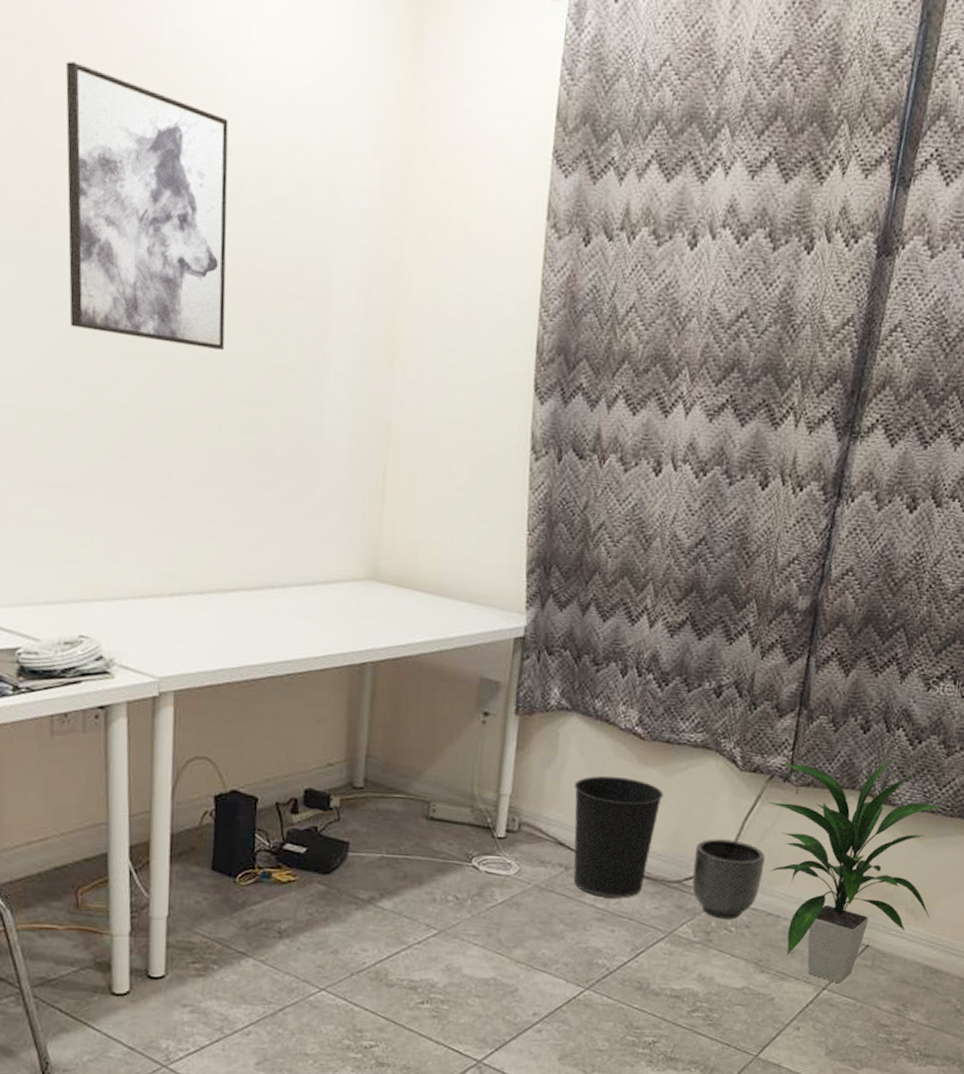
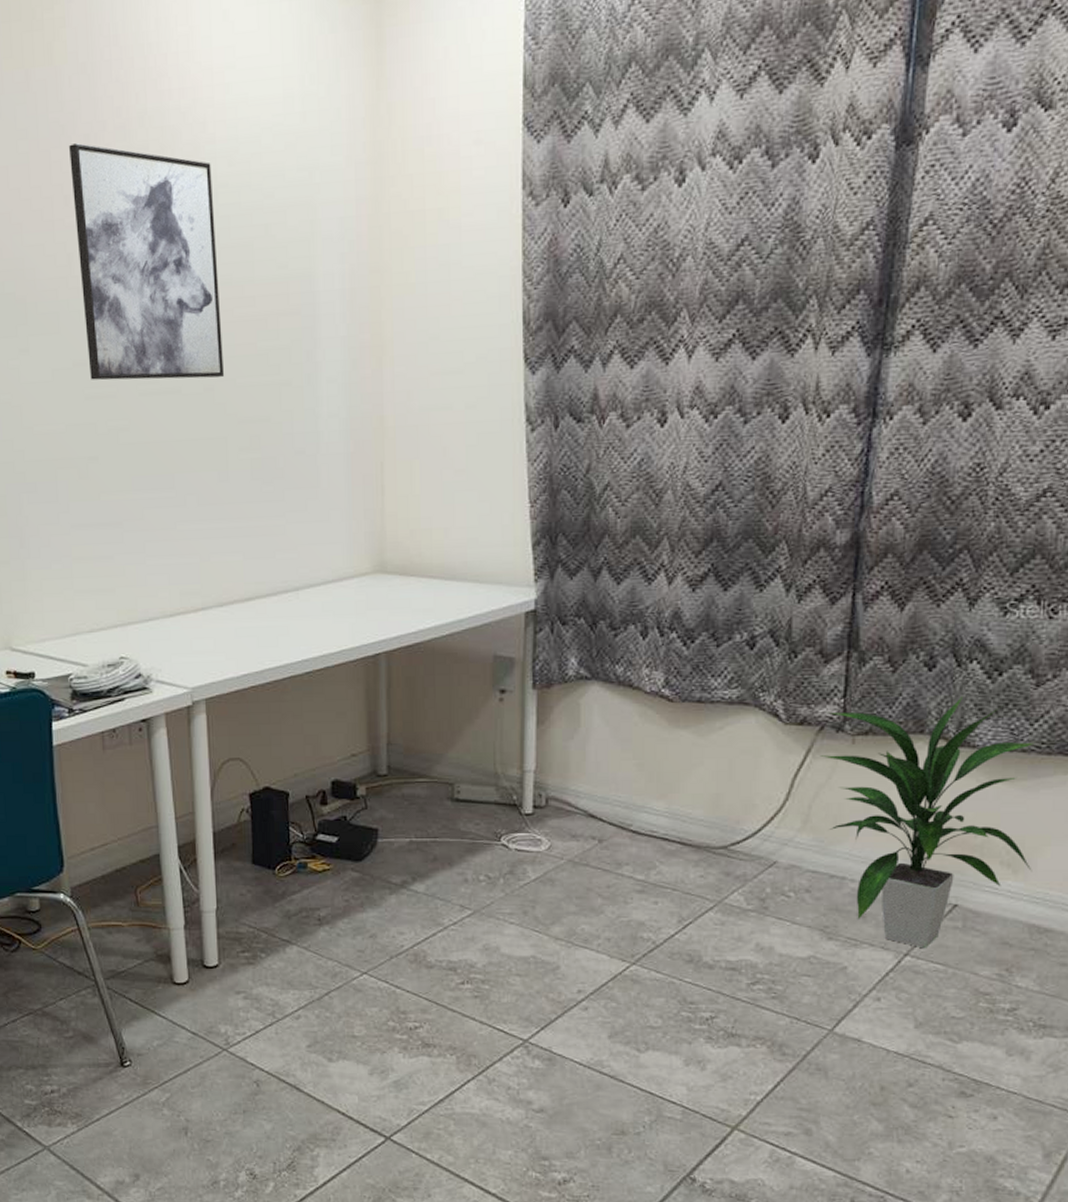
wastebasket: present [573,775,664,898] -> none [600,742,699,868]
planter: present [692,839,765,919] -> none [739,799,822,884]

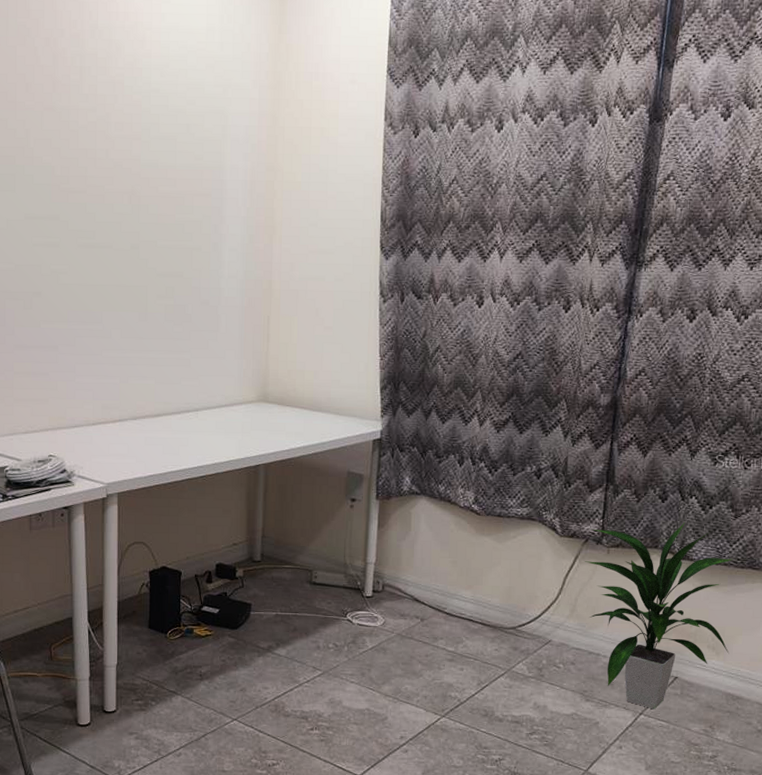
wall art: present [69,143,225,381] -> none [32,44,148,239]

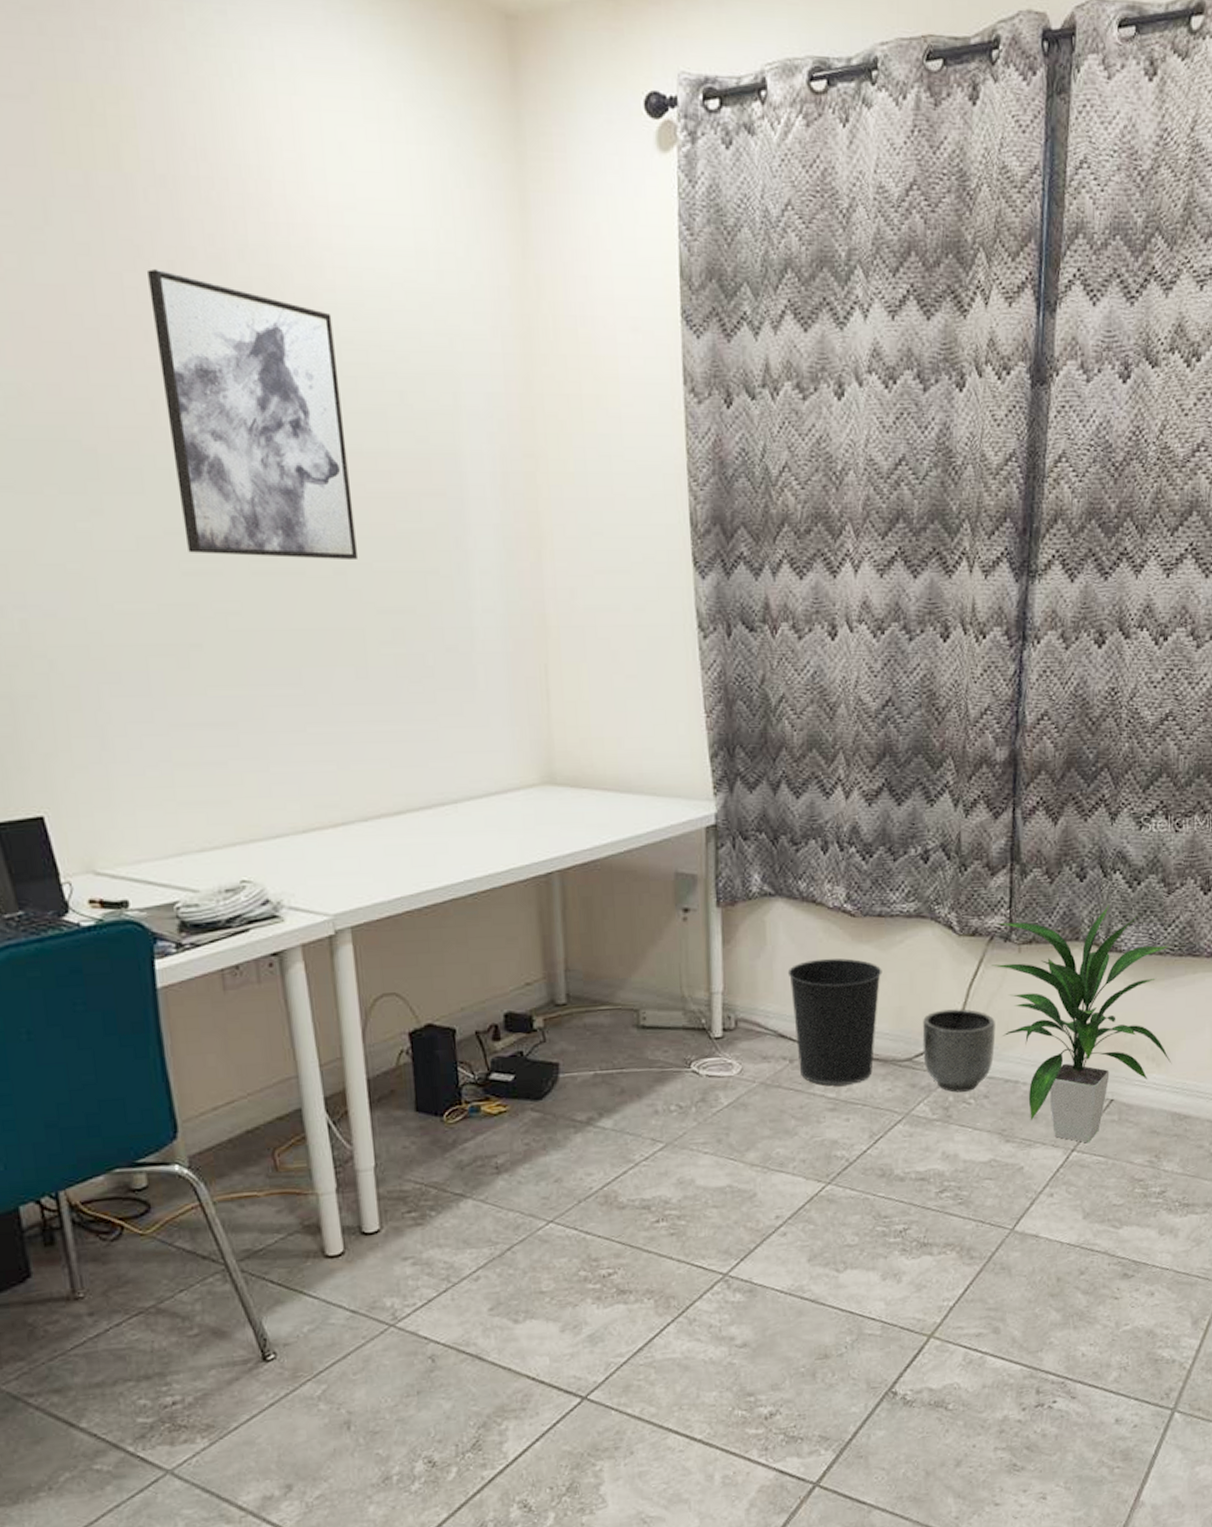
wall art: none [32,44,148,239] -> present [148,269,359,561]
wastebasket: none [425,544,498,642] -> present [787,958,882,1086]
planter: none [525,592,584,658] -> present [922,1009,996,1093]

